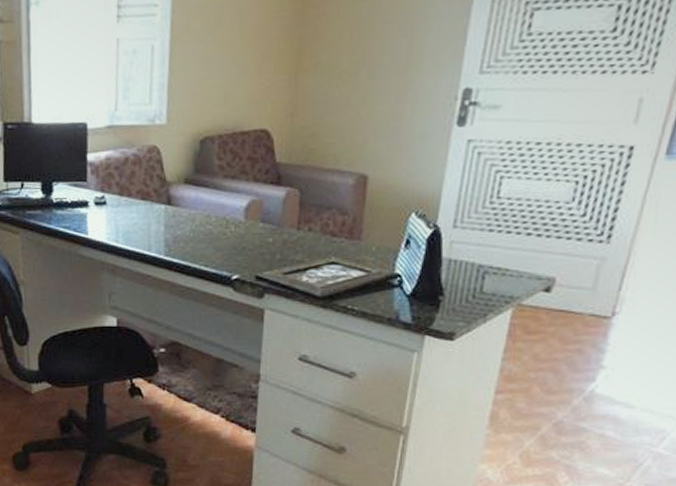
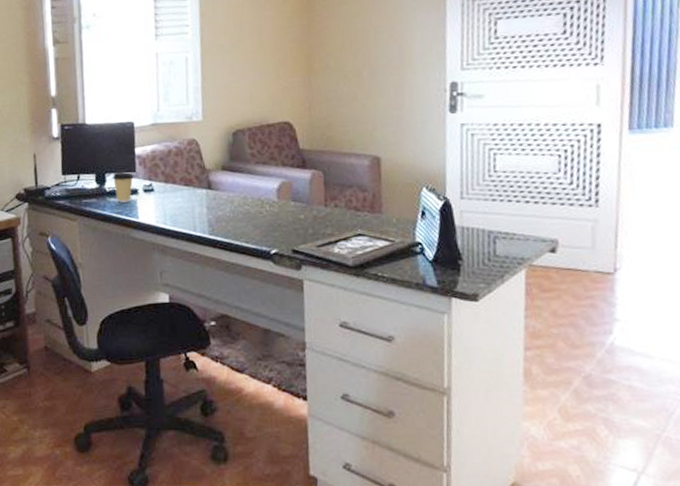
coffee cup: none [60,181,84,216] -> present [112,172,134,203]

